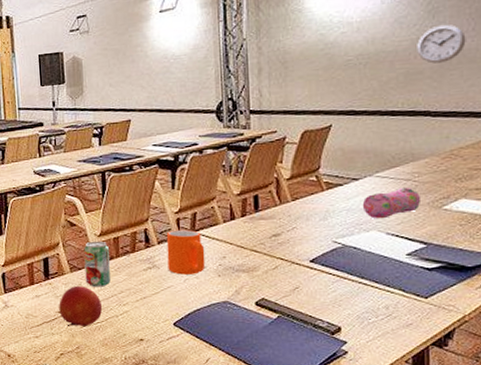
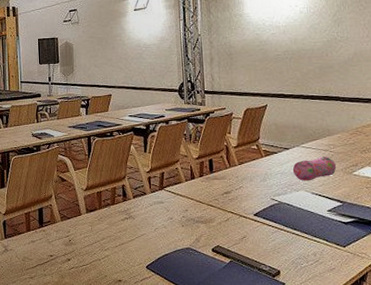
fruit: present [59,285,102,327] -> none [51,232,87,269]
beverage can: present [83,241,111,287] -> none [72,194,94,234]
mug: present [166,229,206,275] -> none [140,186,172,225]
wall clock: present [417,24,466,64] -> none [327,31,363,61]

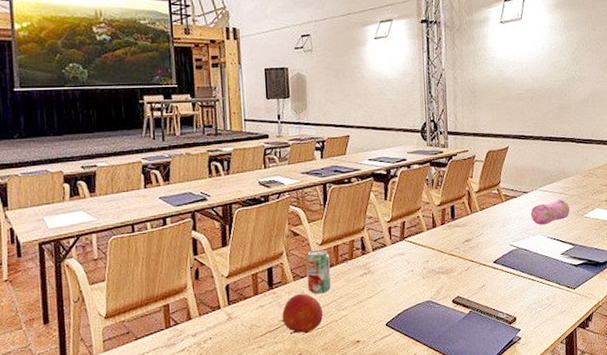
fruit: none [51,232,87,269] -> present [282,293,323,334]
beverage can: none [72,194,94,234] -> present [306,249,331,294]

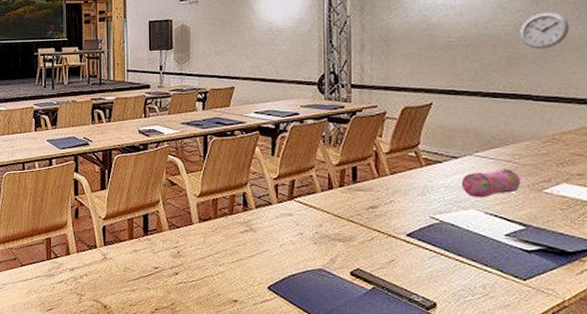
fruit: present [282,293,323,334] -> none [156,243,198,284]
beverage can: present [306,249,331,294] -> none [183,201,209,246]
wall clock: none [566,70,598,101] -> present [520,11,570,49]

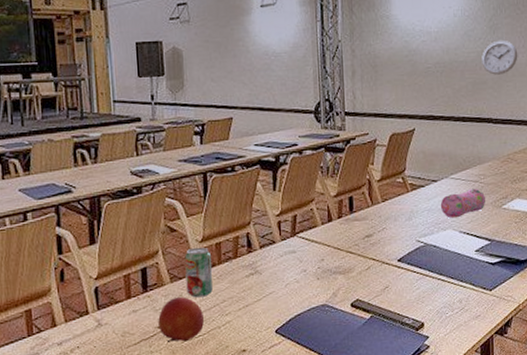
fruit: none [156,243,198,284] -> present [158,296,204,342]
beverage can: none [183,201,209,246] -> present [184,247,213,298]

